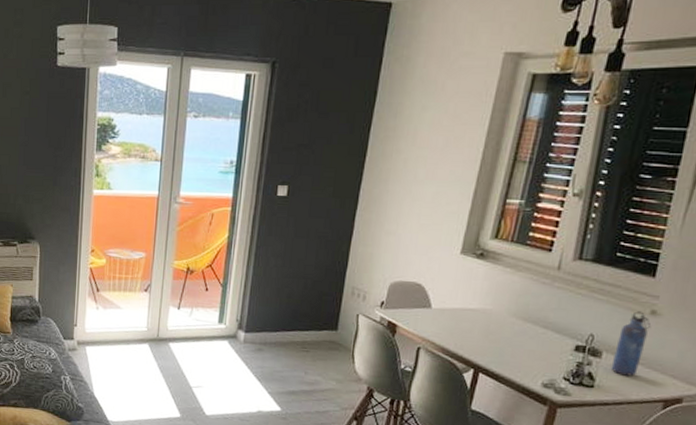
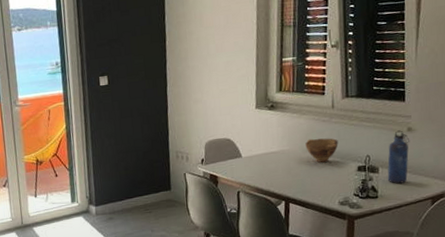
bowl: none [513,301,557,333] -> present [305,138,338,163]

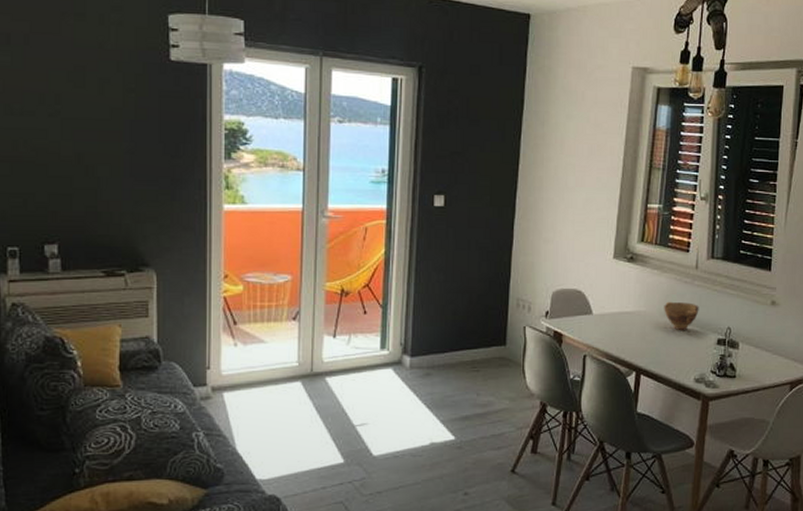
water bottle: present [387,130,410,184] -> none [747,303,773,363]

